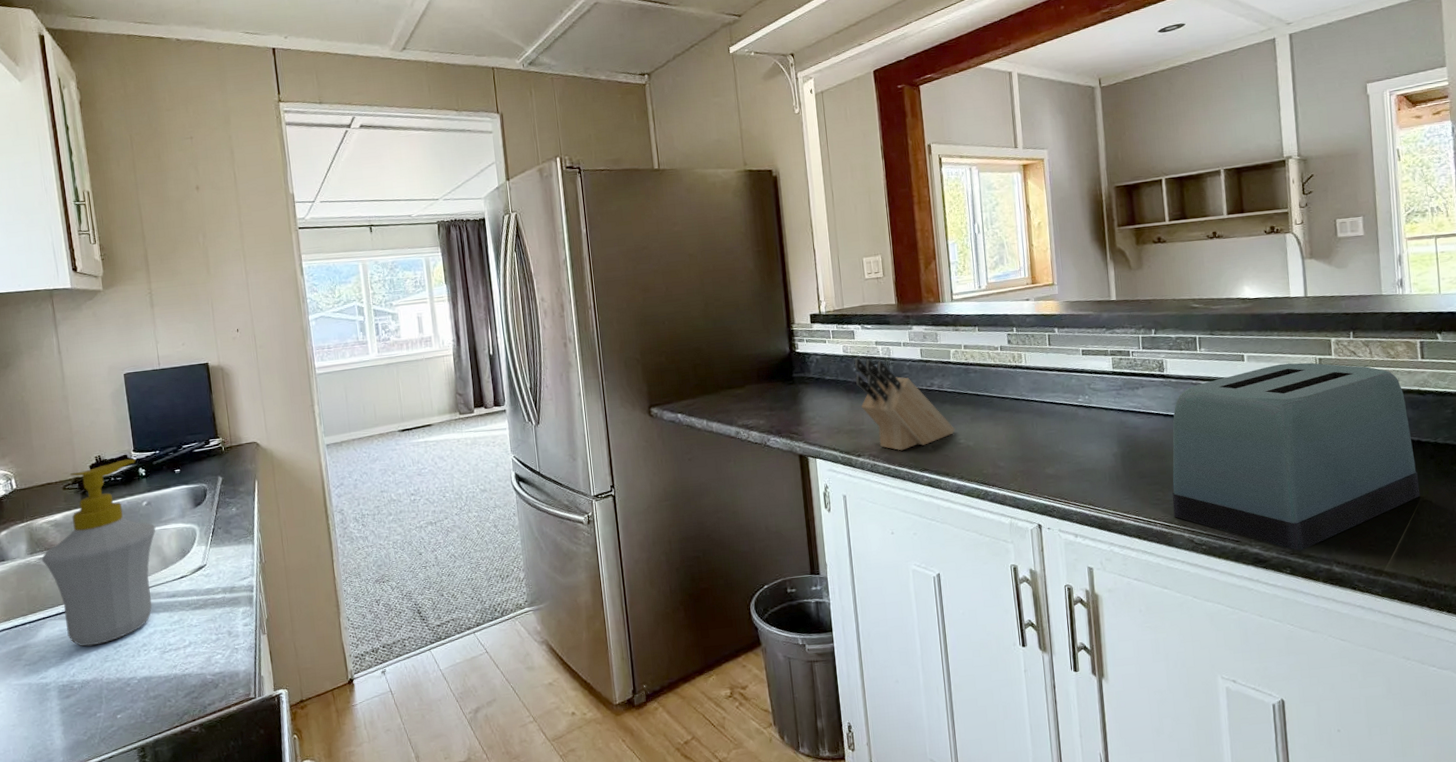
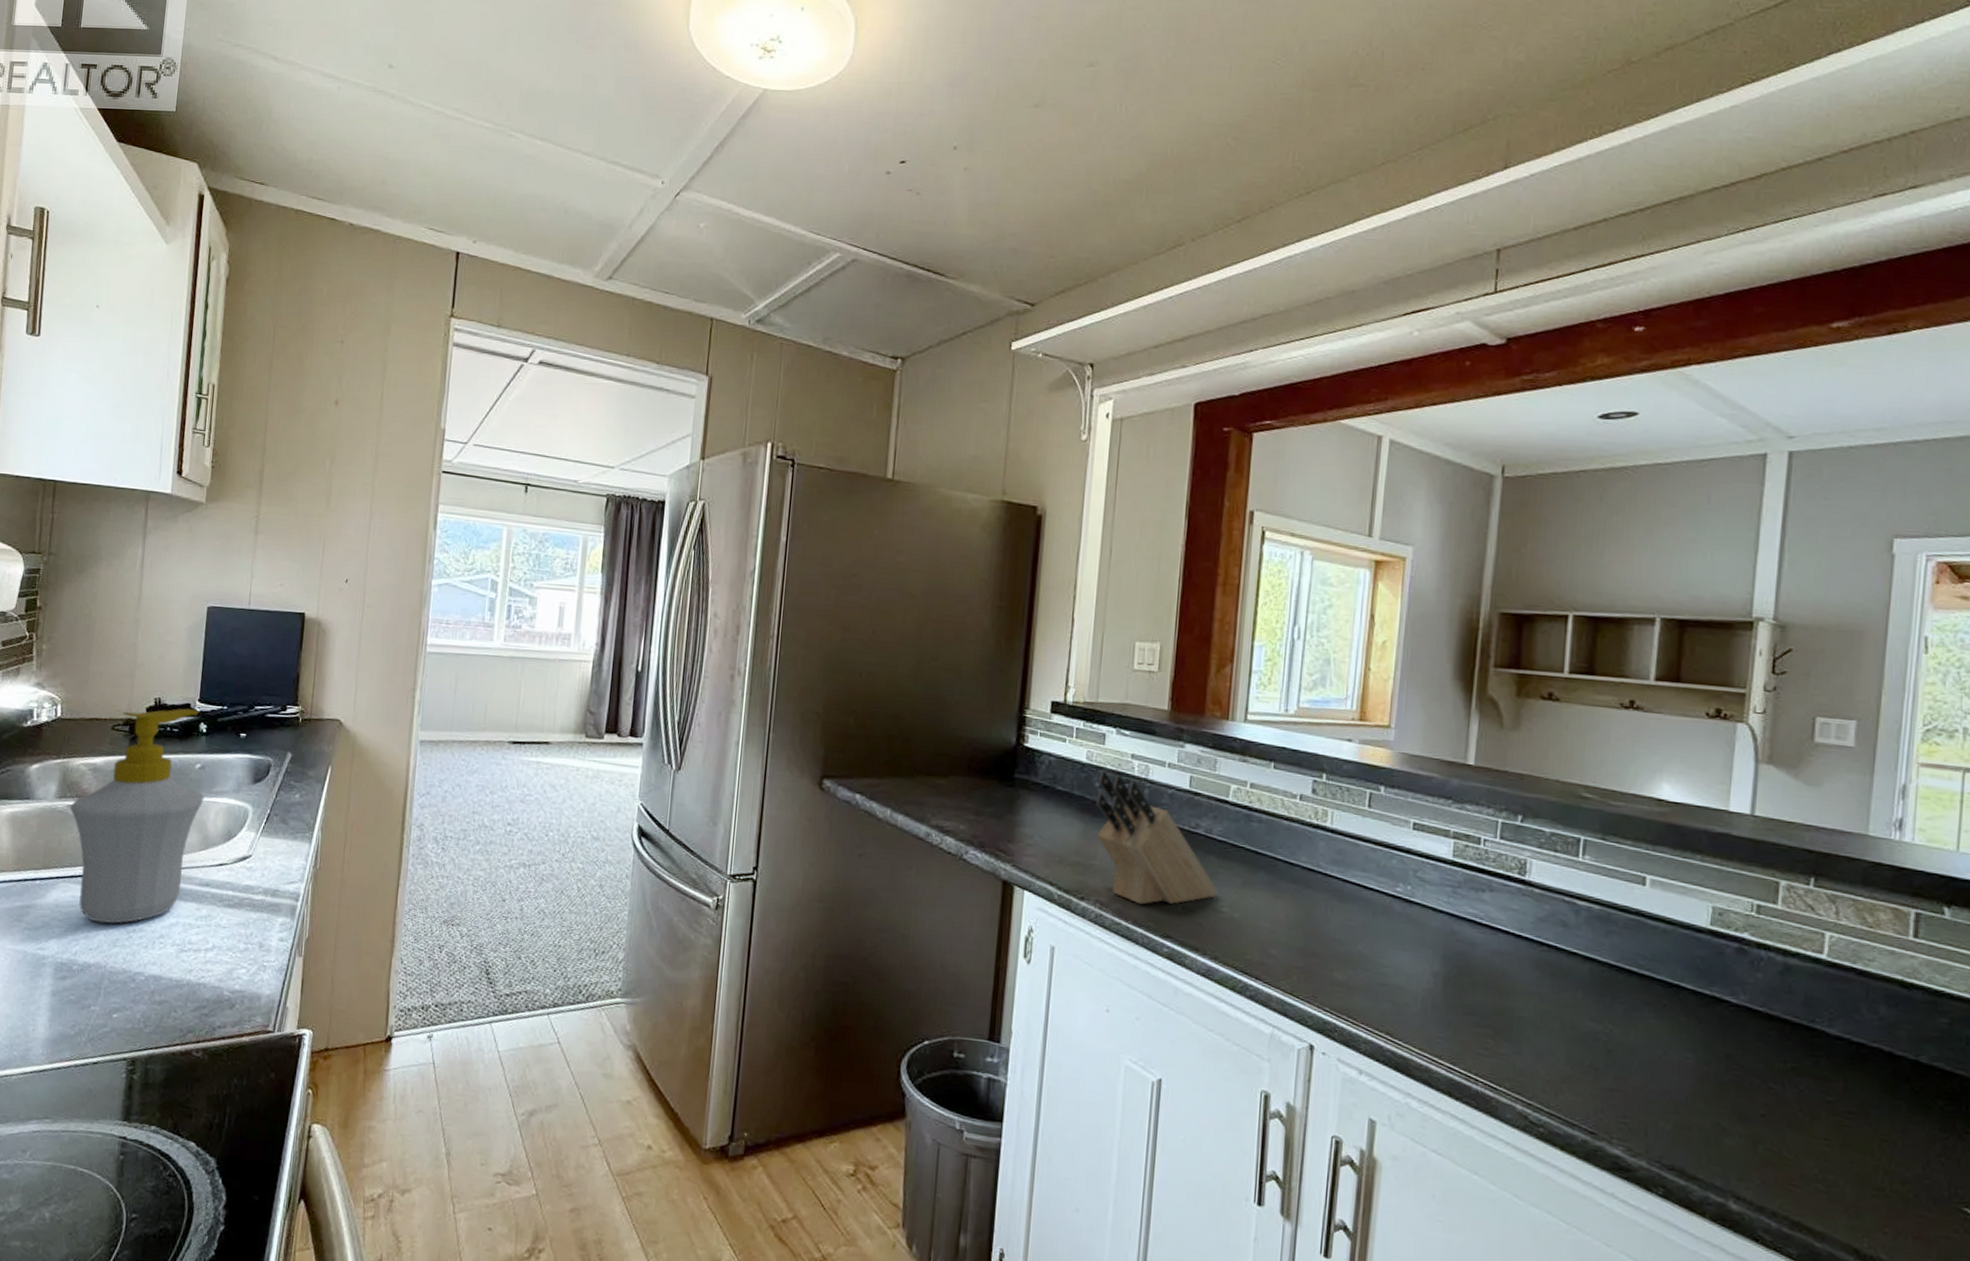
toaster: present [1172,362,1421,551] -> none [1505,900,1882,1168]

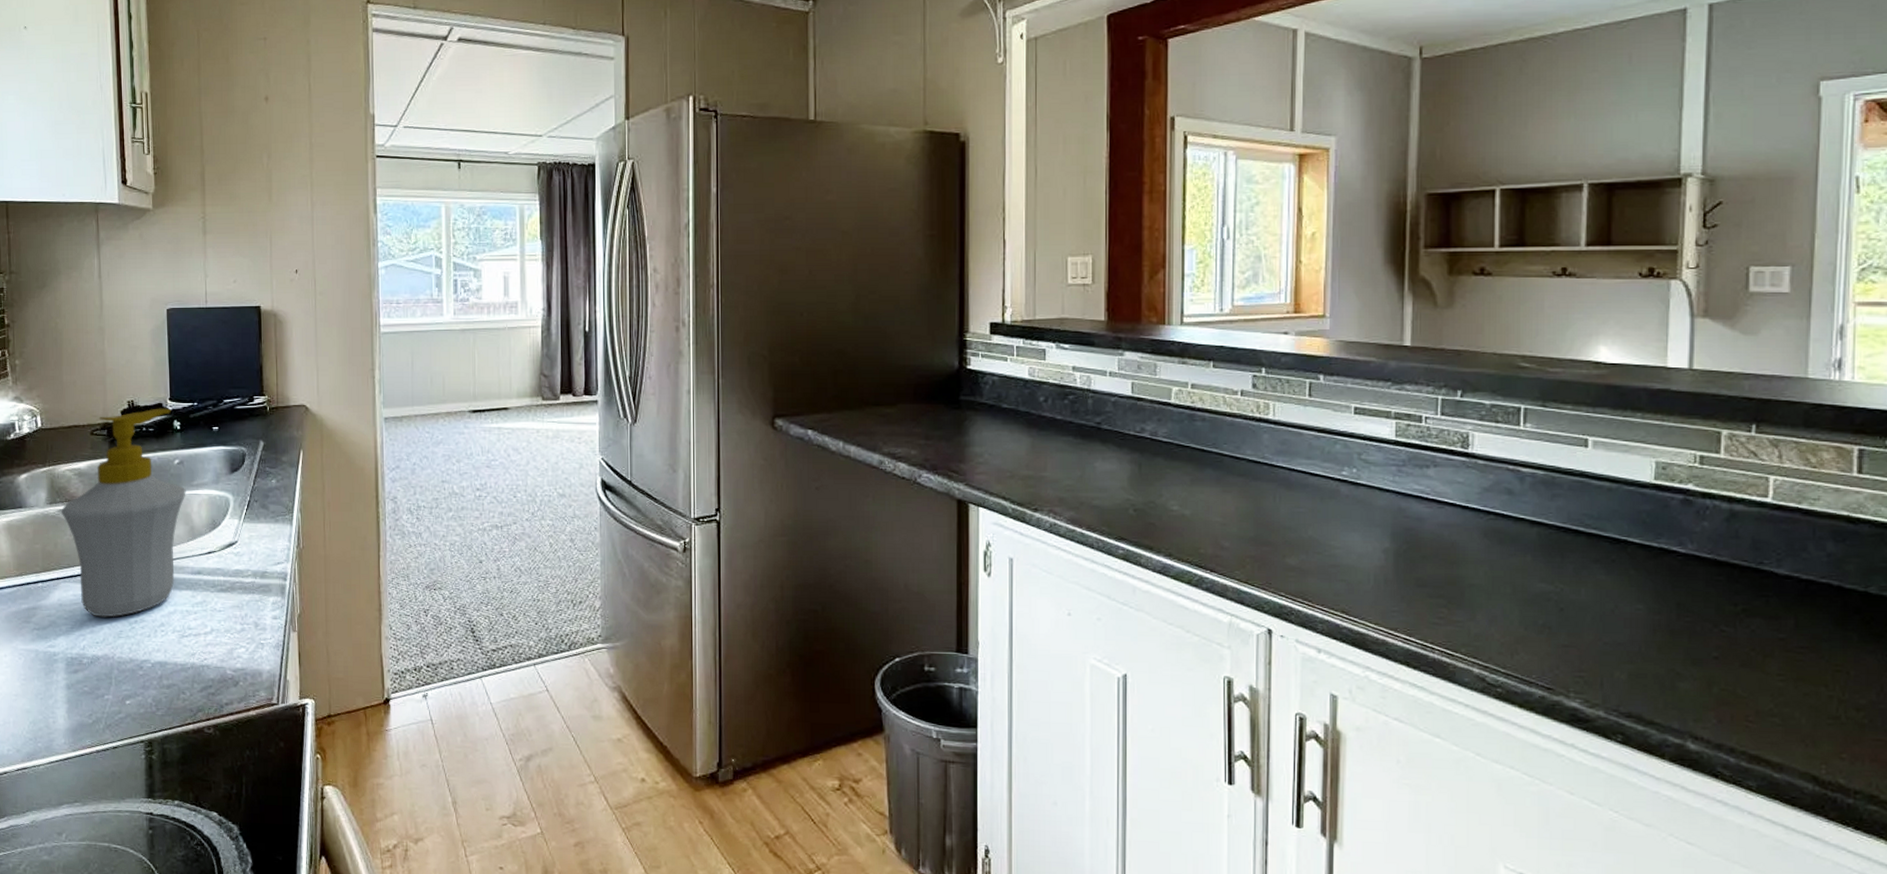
knife block: present [1095,769,1218,905] -> none [1040,384,1168,511]

